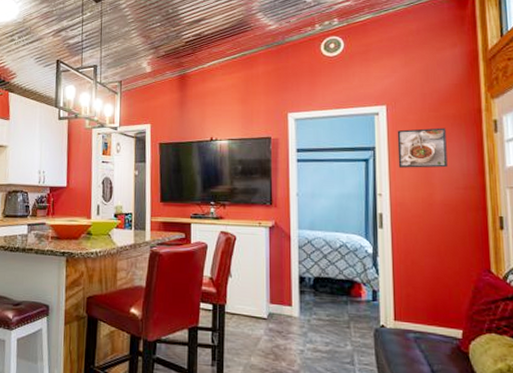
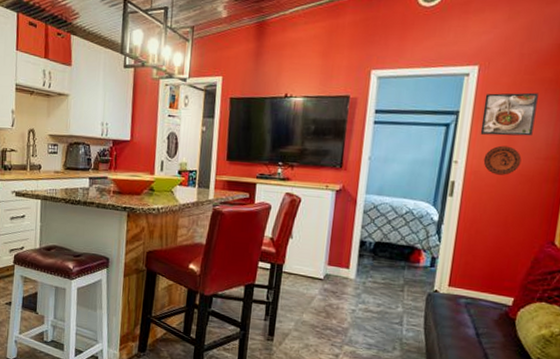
decorative plate: none [406,177,442,206] -> present [483,145,522,175]

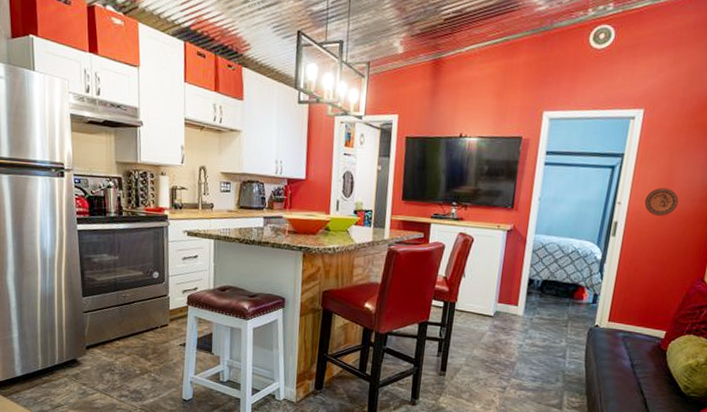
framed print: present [480,92,539,136] -> none [642,136,697,179]

